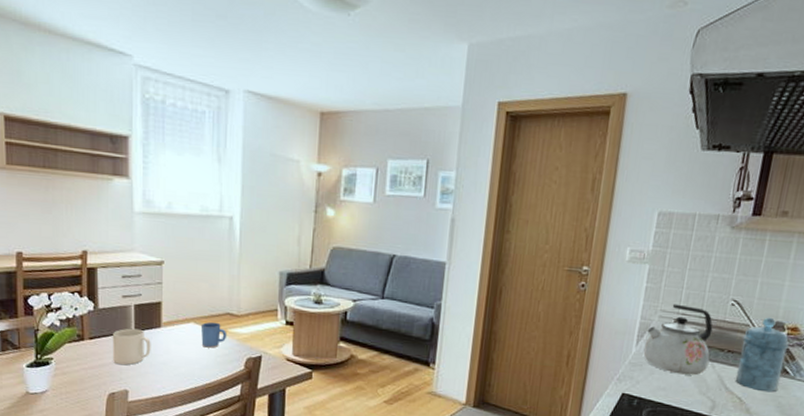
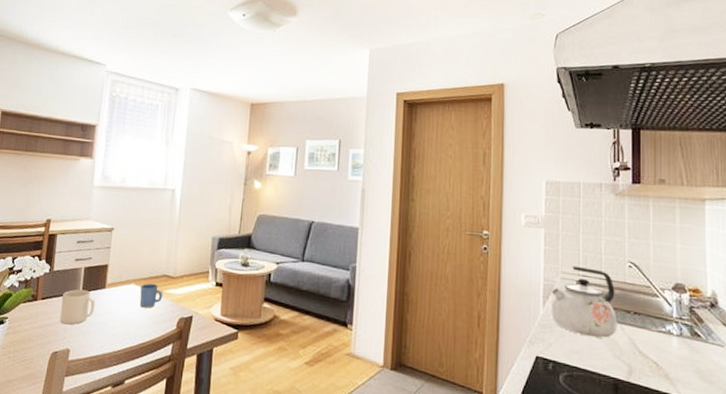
canister: present [735,317,789,393] -> none [645,279,694,357]

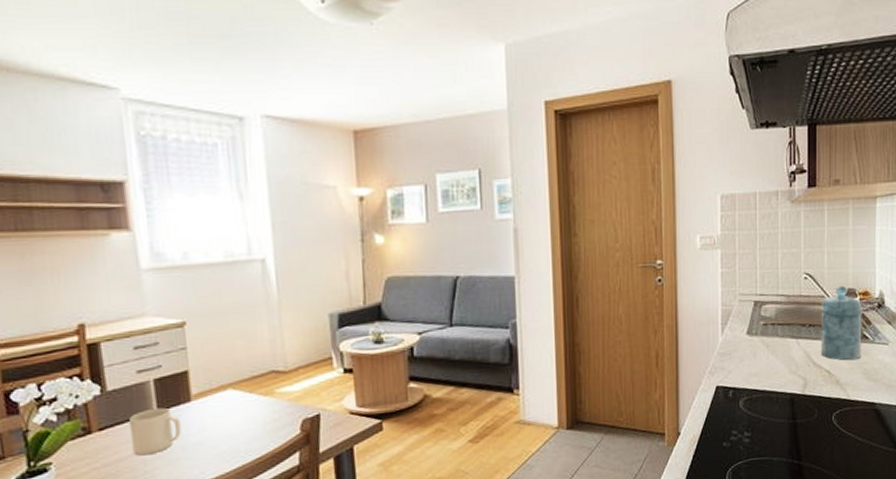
mug: present [139,283,163,308] -> none [242,383,275,416]
kettle: present [551,265,618,338] -> none [730,285,794,357]
canister: none [645,279,694,357] -> present [820,285,863,361]

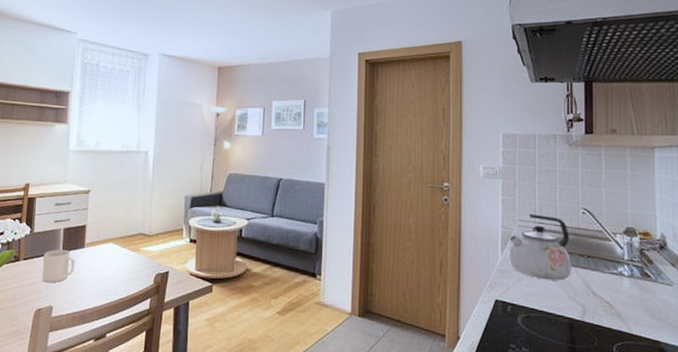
kettle: none [730,285,794,357] -> present [509,213,572,281]
canister: present [820,285,863,361] -> none [598,223,644,296]

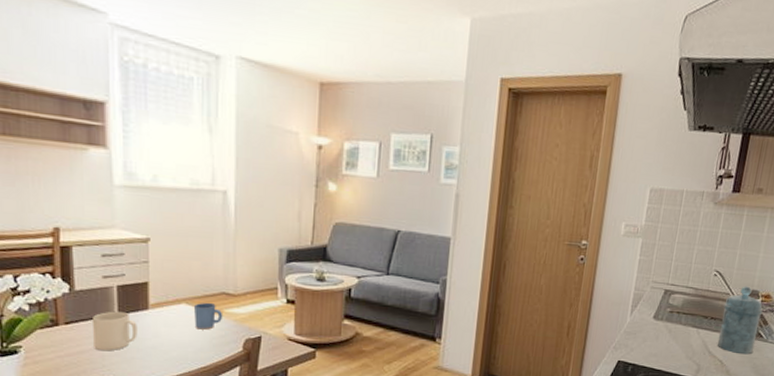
mug: none [117,241,140,265] -> present [194,302,223,330]
kettle: present [509,213,572,281] -> none [637,275,698,342]
canister: none [598,223,644,296] -> present [717,286,763,355]

